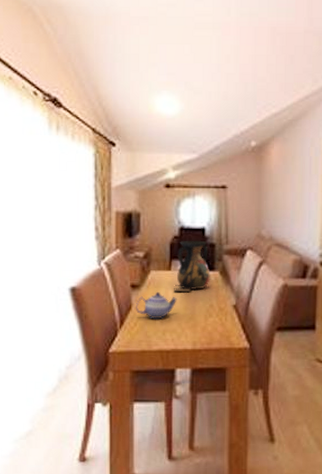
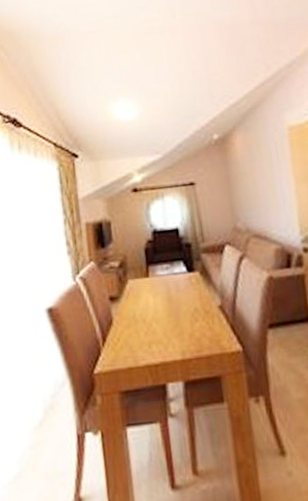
teapot: present [135,291,177,319] -> none [116,301,159,332]
vase: present [174,240,210,293] -> none [153,241,191,299]

